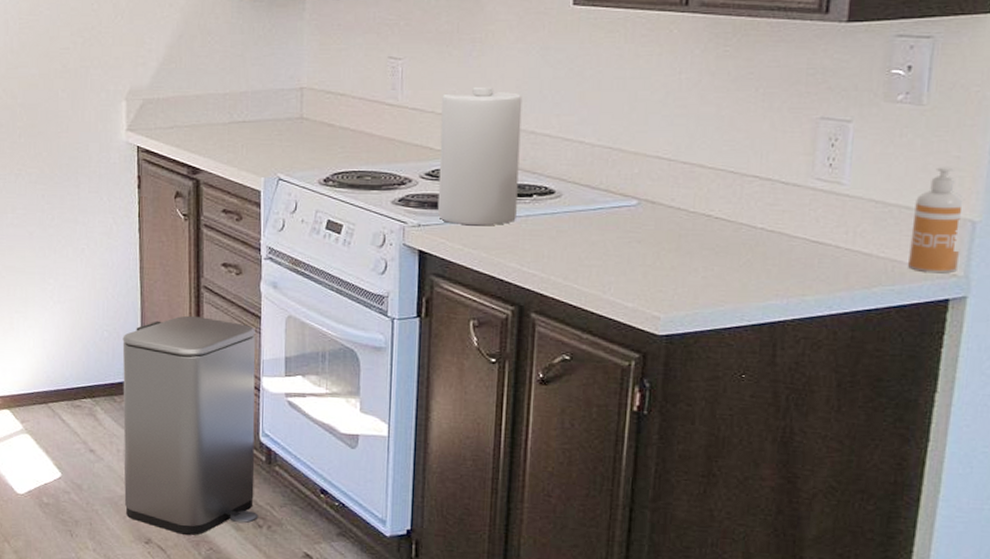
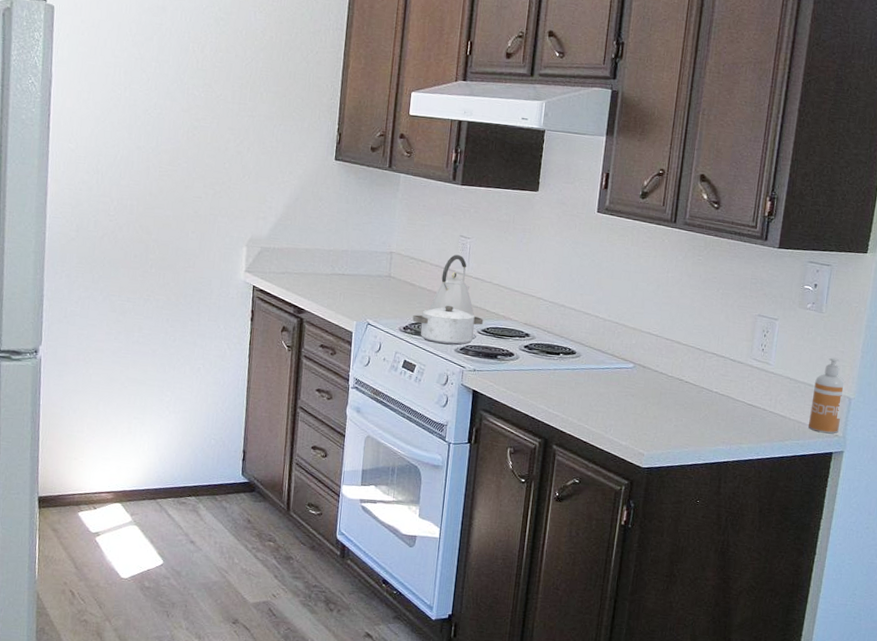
pedal bin: present [122,315,259,535] -> none [217,430,340,617]
cooking pot: none [334,146,426,196] -> present [412,305,483,346]
kettle: none [355,82,414,156] -> present [429,254,474,315]
paper towel holder: present [437,86,523,226] -> none [489,266,557,375]

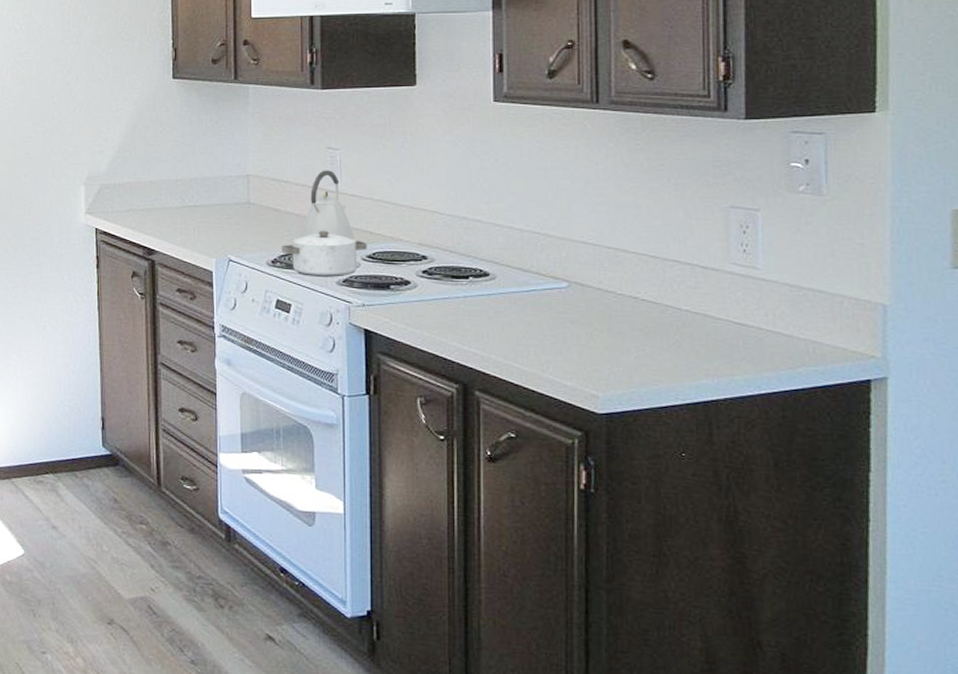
soap dispenser: present [808,357,846,434] -> none [827,253,875,355]

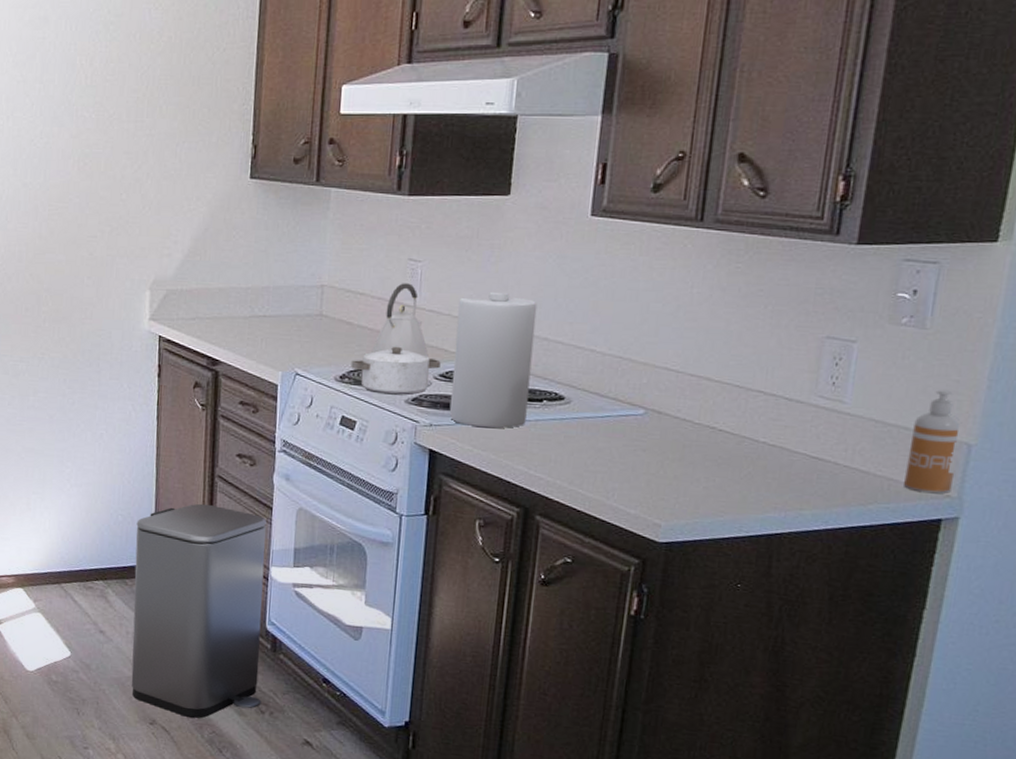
pedal bin: none [83,391,220,616] -> present [131,503,267,718]
paper towel holder: none [379,175,455,306] -> present [449,291,538,428]
soap dispenser: none [827,253,875,355] -> present [904,390,962,495]

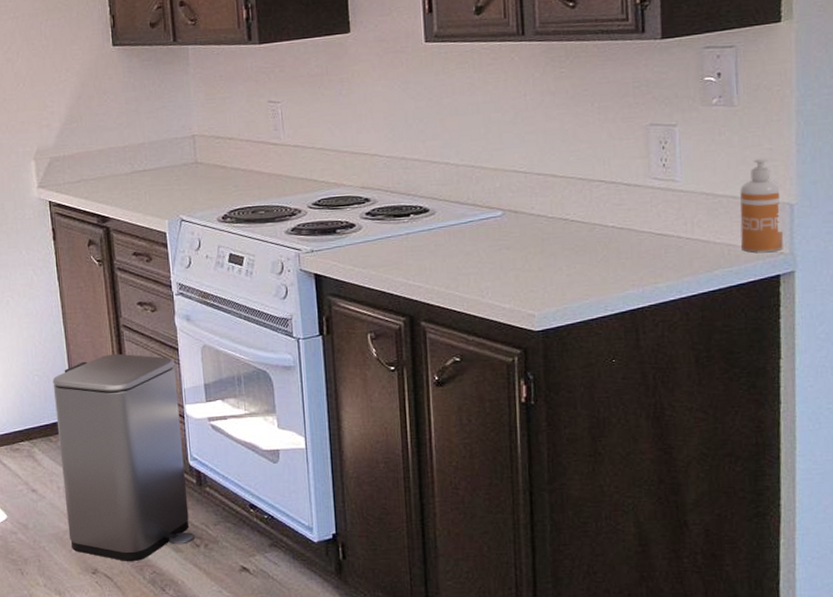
cooking pot: present [351,346,441,396] -> none [230,182,312,229]
kettle: present [371,283,429,357] -> none [247,123,300,193]
paper towel holder: present [449,291,538,428] -> none [320,120,398,247]

